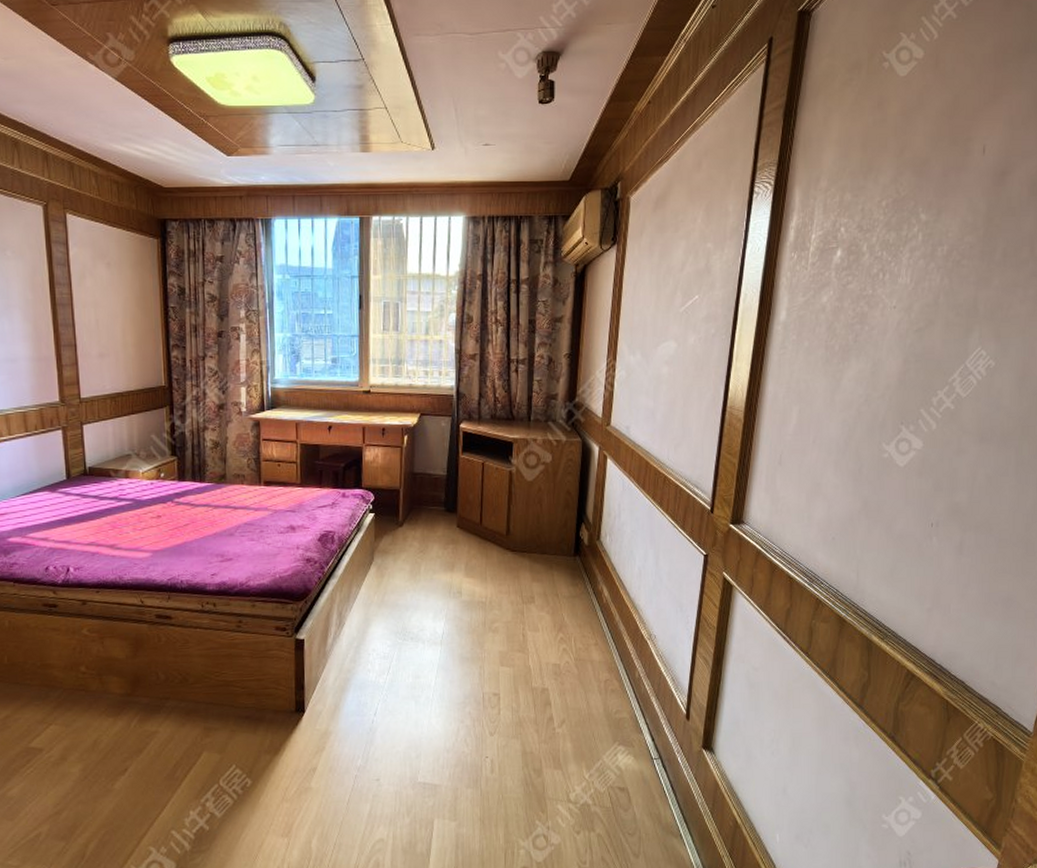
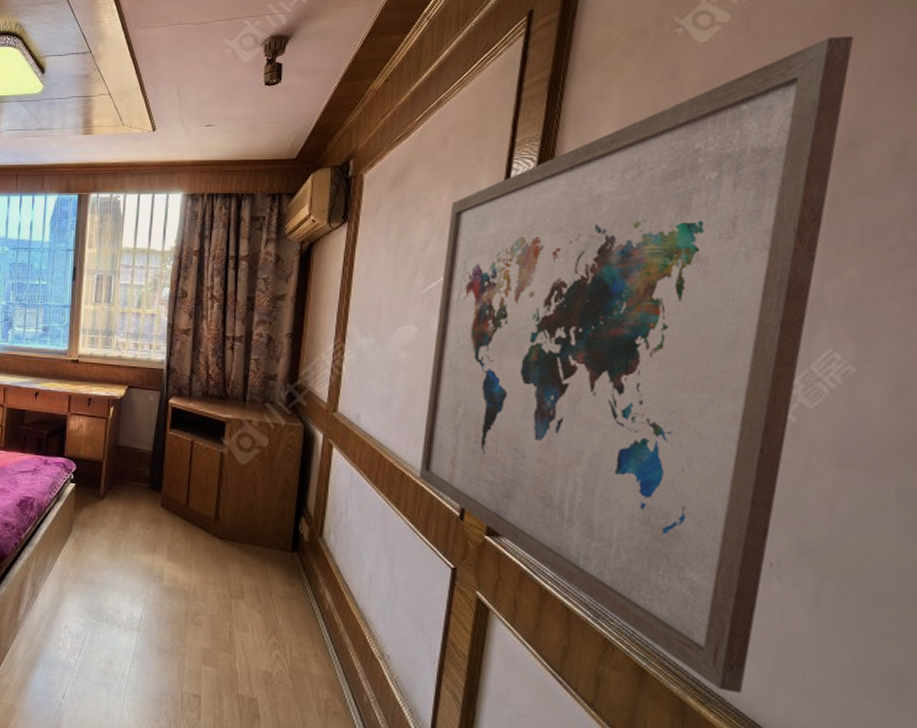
wall art: none [678,75,1009,628] -> present [419,35,853,694]

